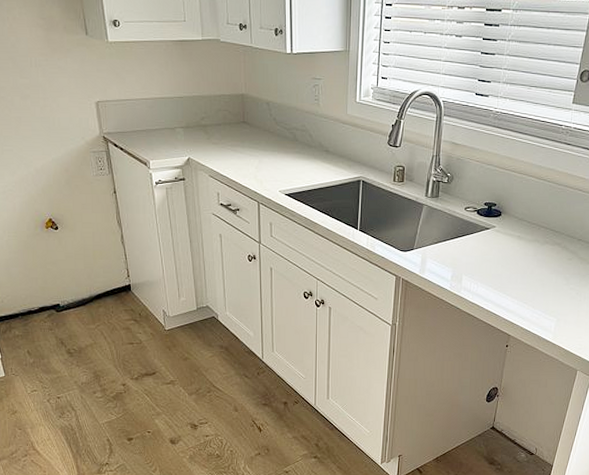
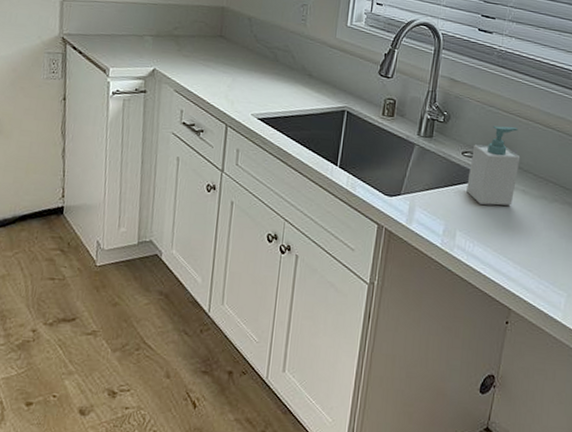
soap bottle: none [470,181,516,251] -> present [466,125,521,206]

